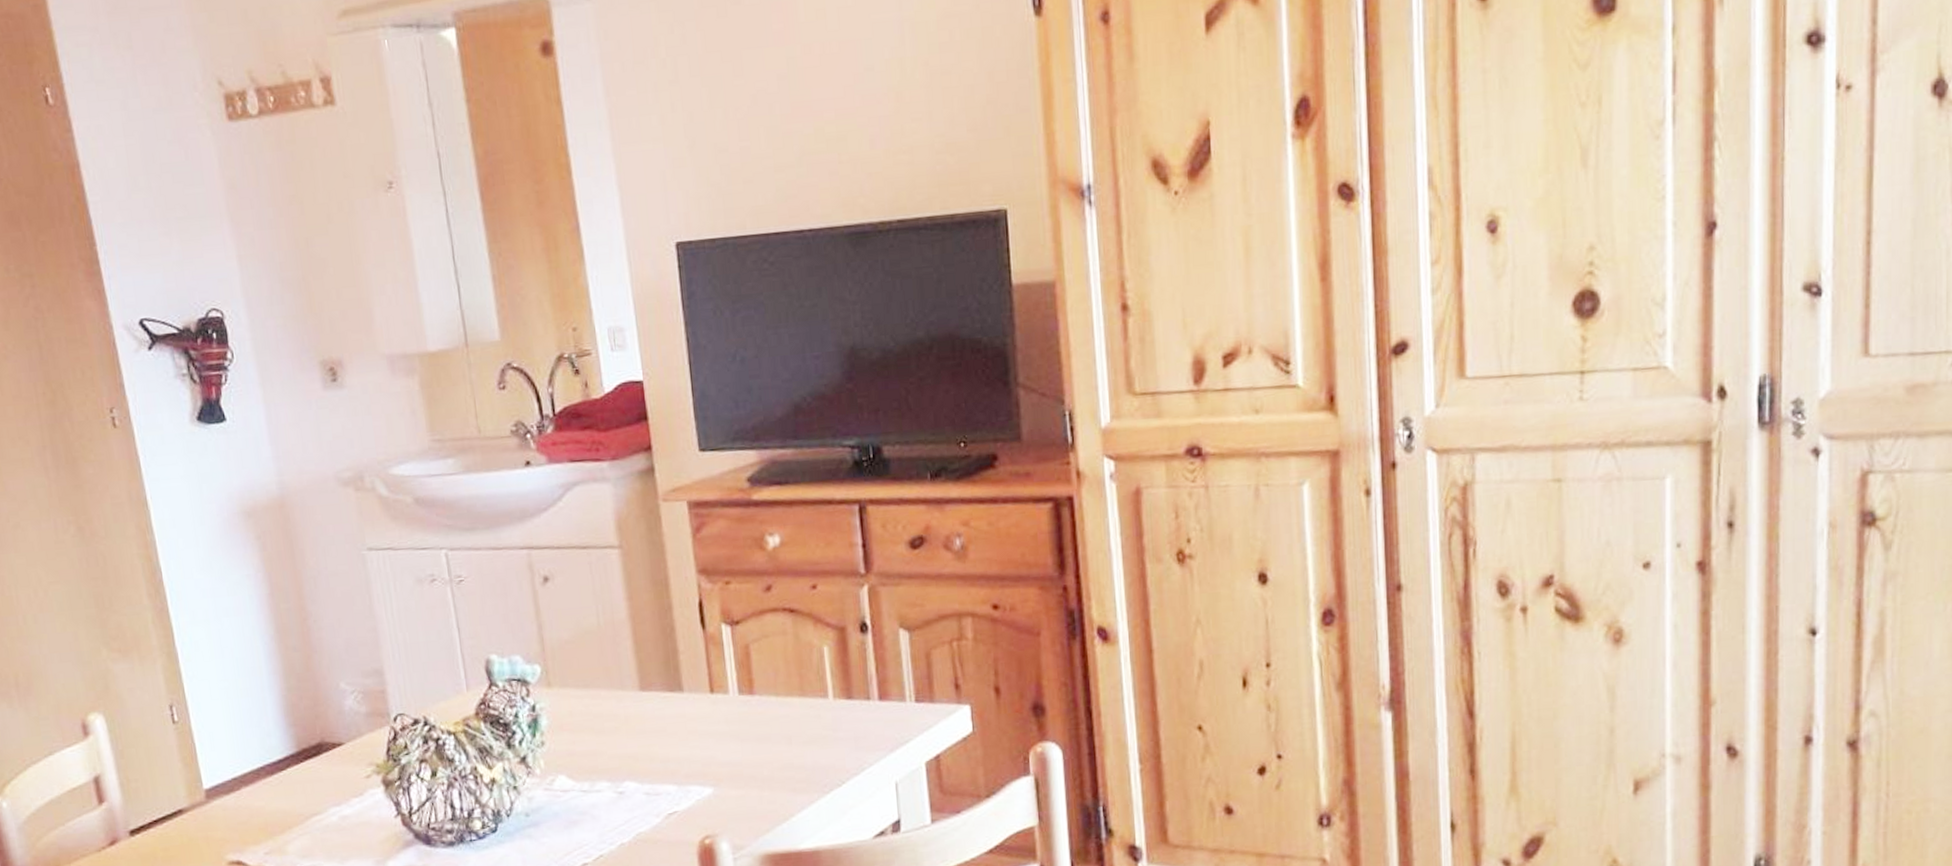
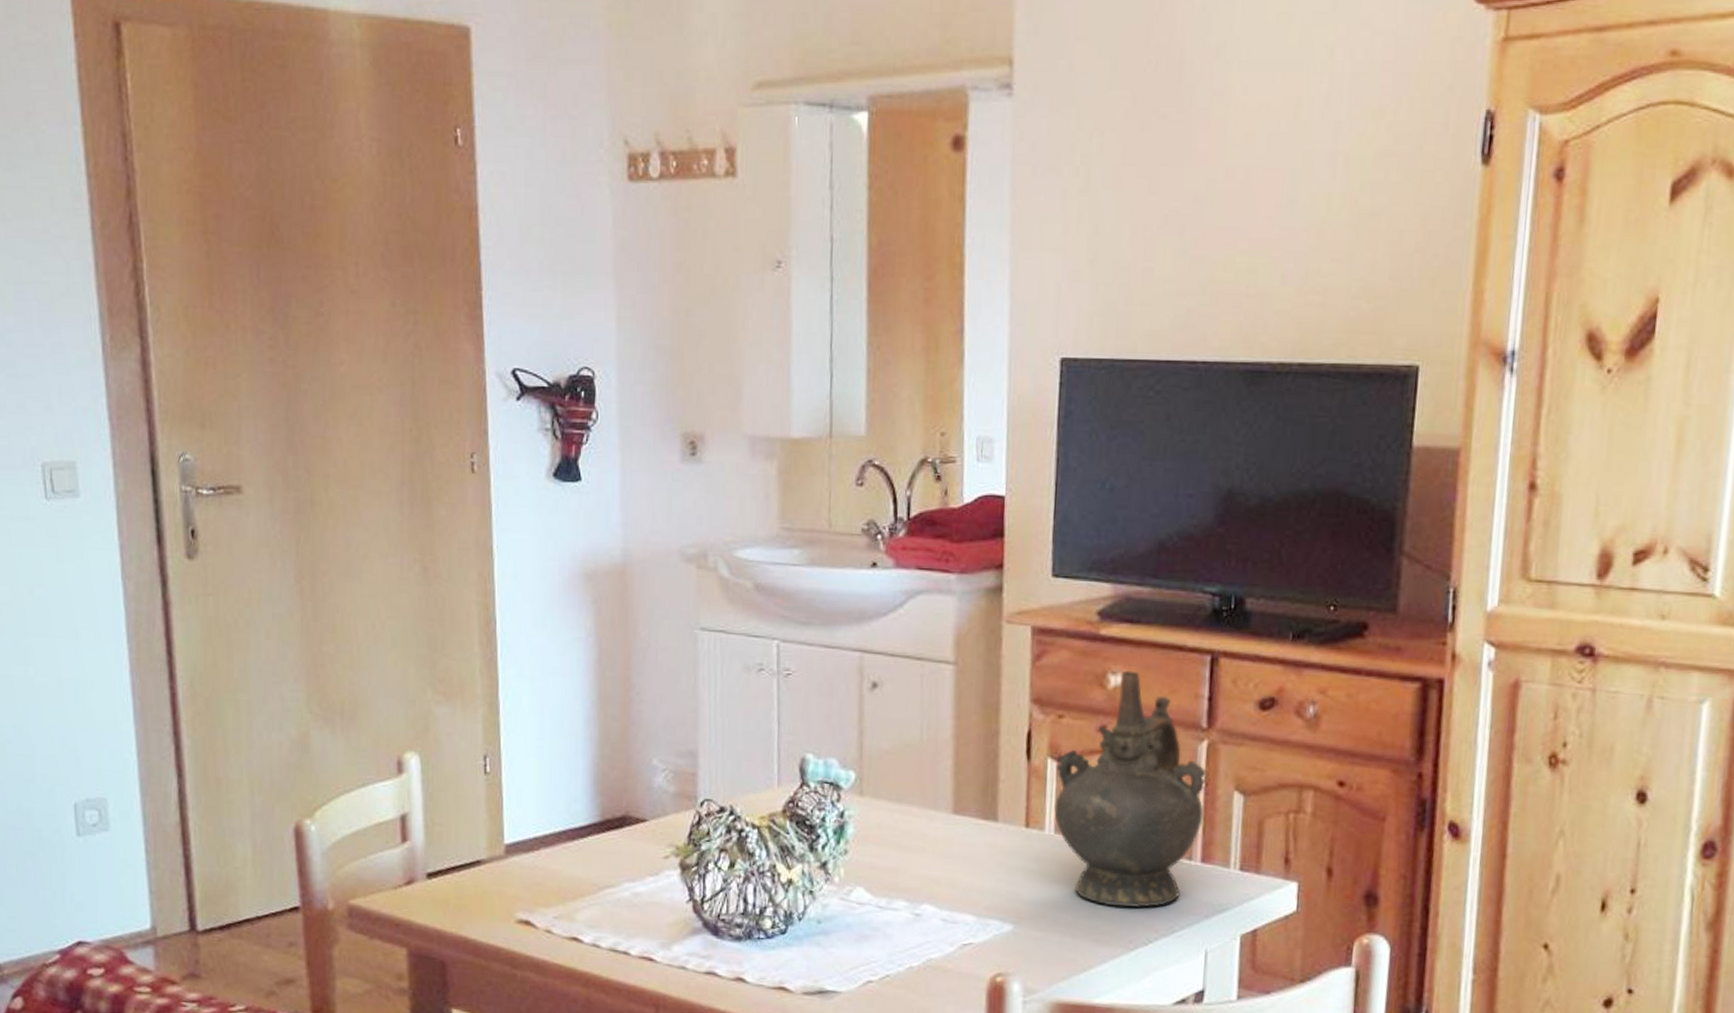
ceremonial vessel: none [729,529,875,756] -> present [1054,670,1207,908]

